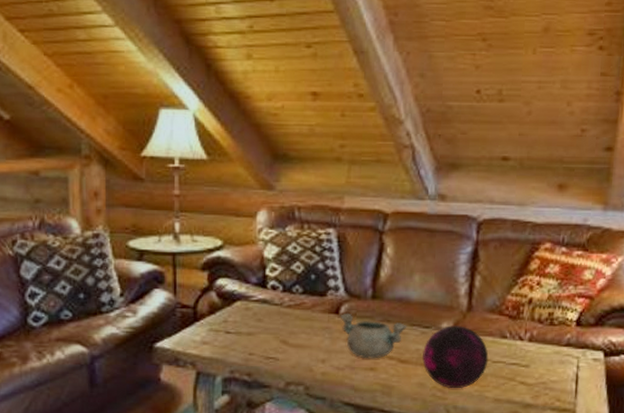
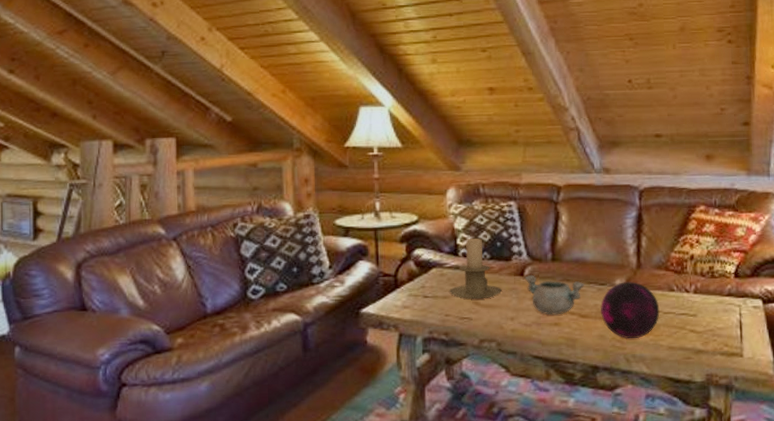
candle holder: none [253,269,314,338] -> present [448,238,503,300]

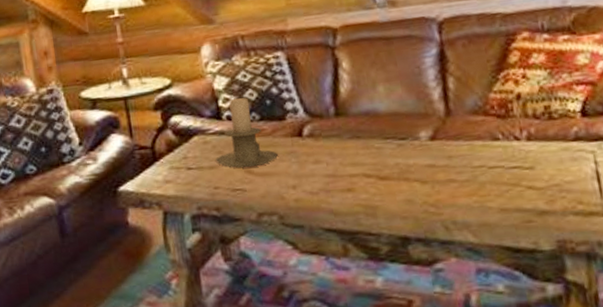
decorative bowl: present [524,274,585,315] -> none [304,133,381,180]
decorative orb: present [601,281,660,339] -> none [403,132,483,203]

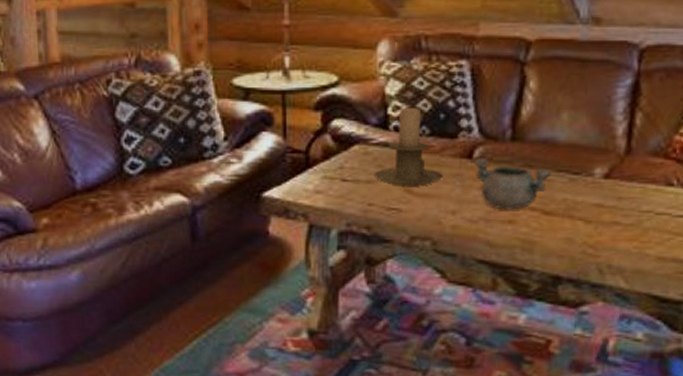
decorative bowl: none [304,133,381,180] -> present [473,157,553,210]

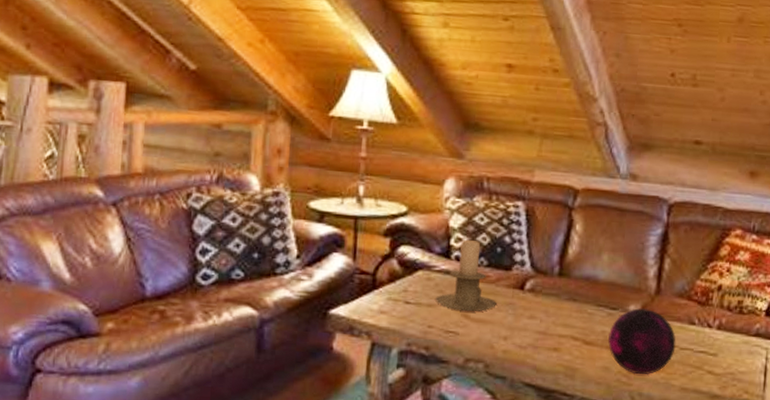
decorative bowl: present [473,157,553,210] -> none [525,289,594,339]
decorative orb: none [571,170,651,245] -> present [608,307,676,375]

